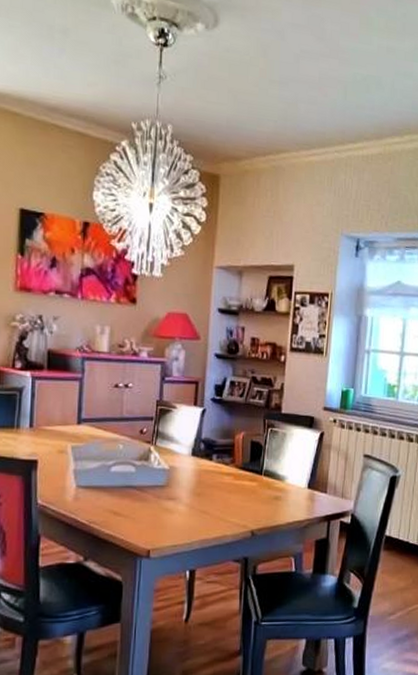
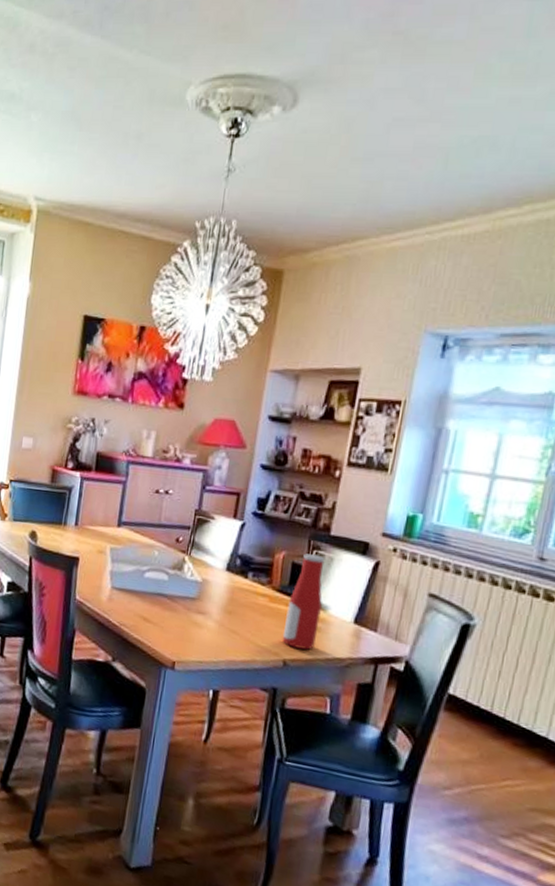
bottle: none [248,432,280,518] -> present [282,553,325,650]

